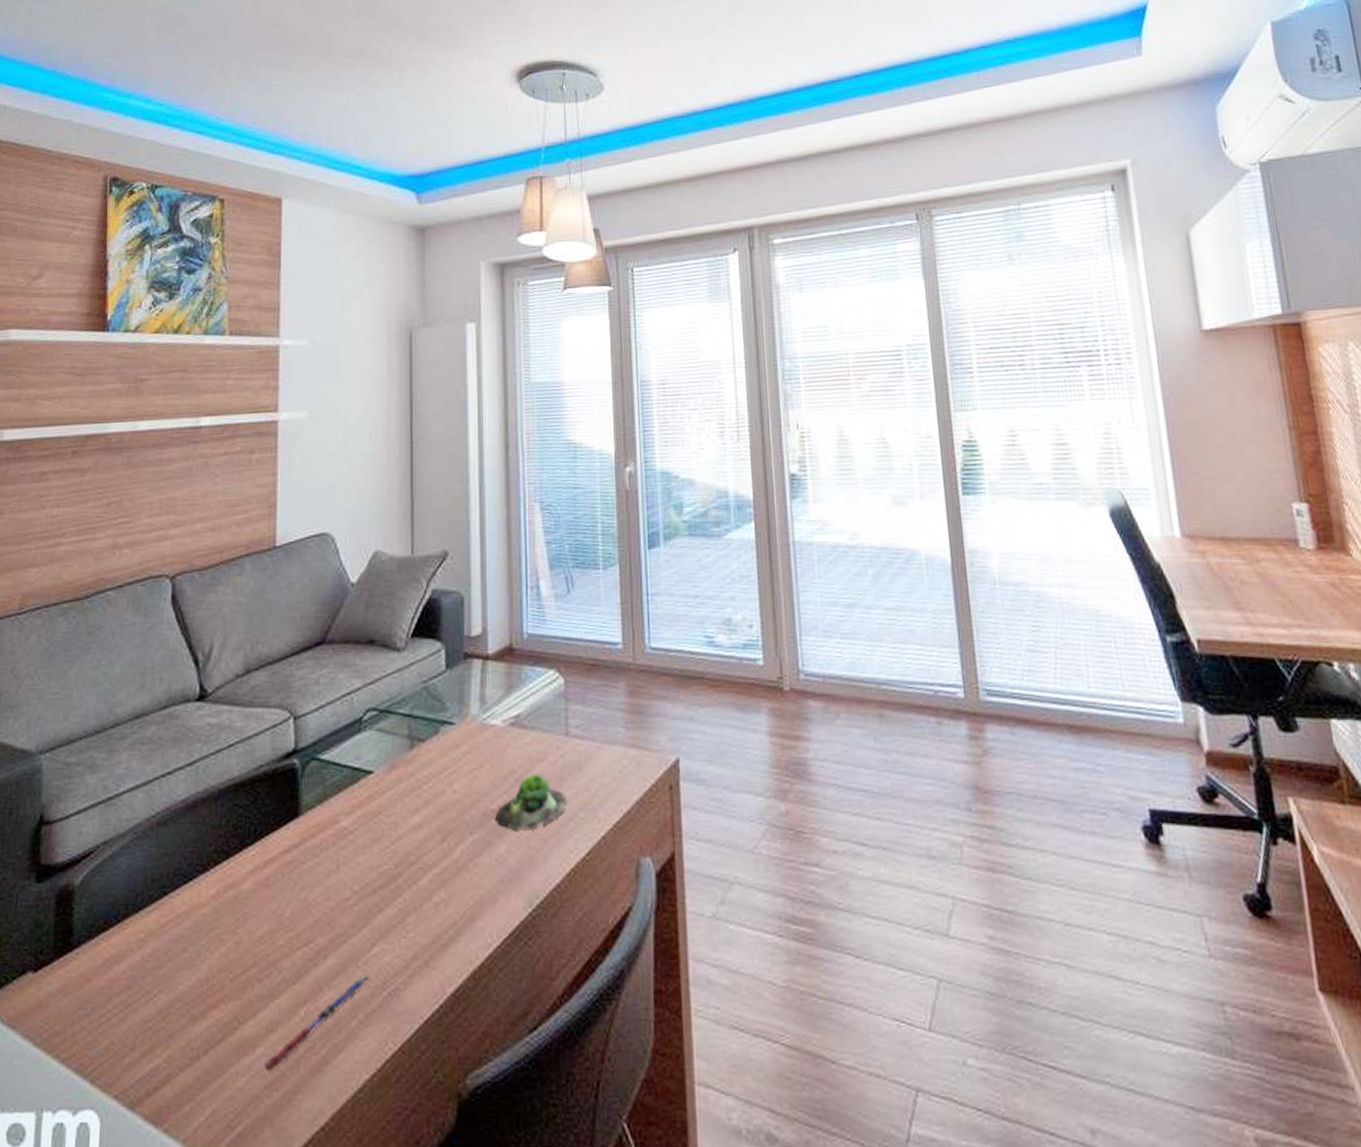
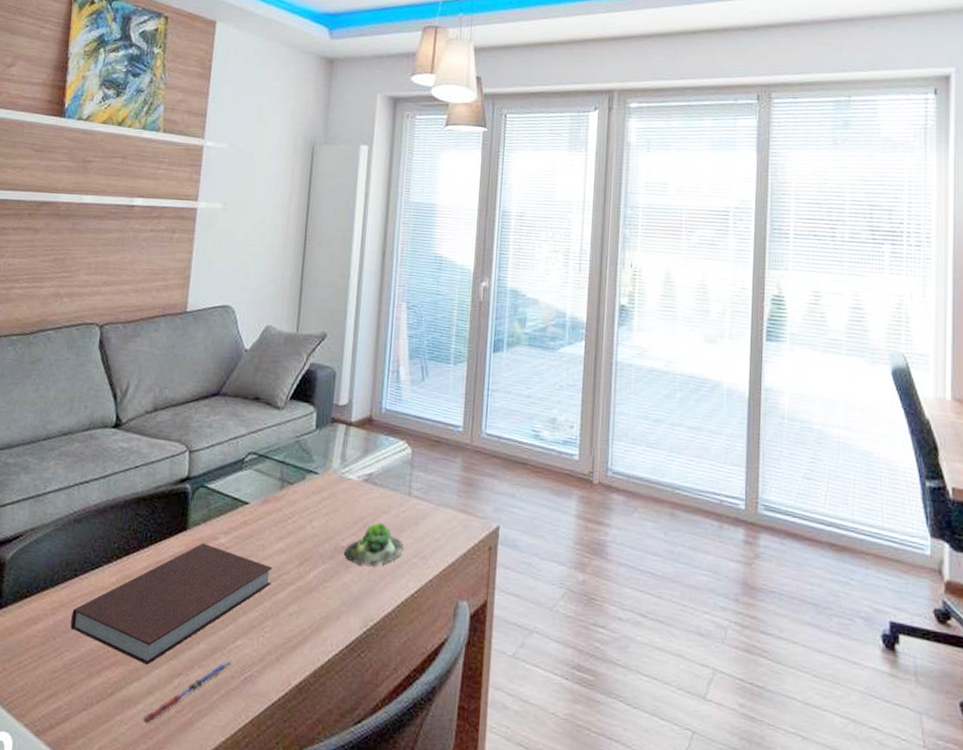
notebook: none [163,830,410,995] -> present [70,543,273,665]

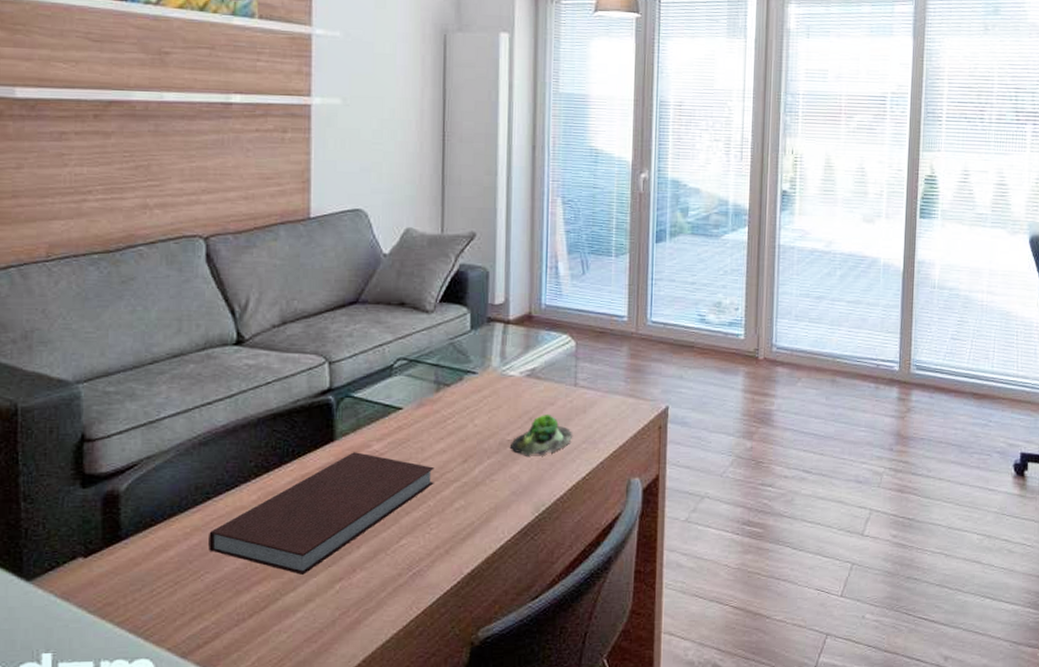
pen: present [142,660,231,724] -> none [303,560,396,630]

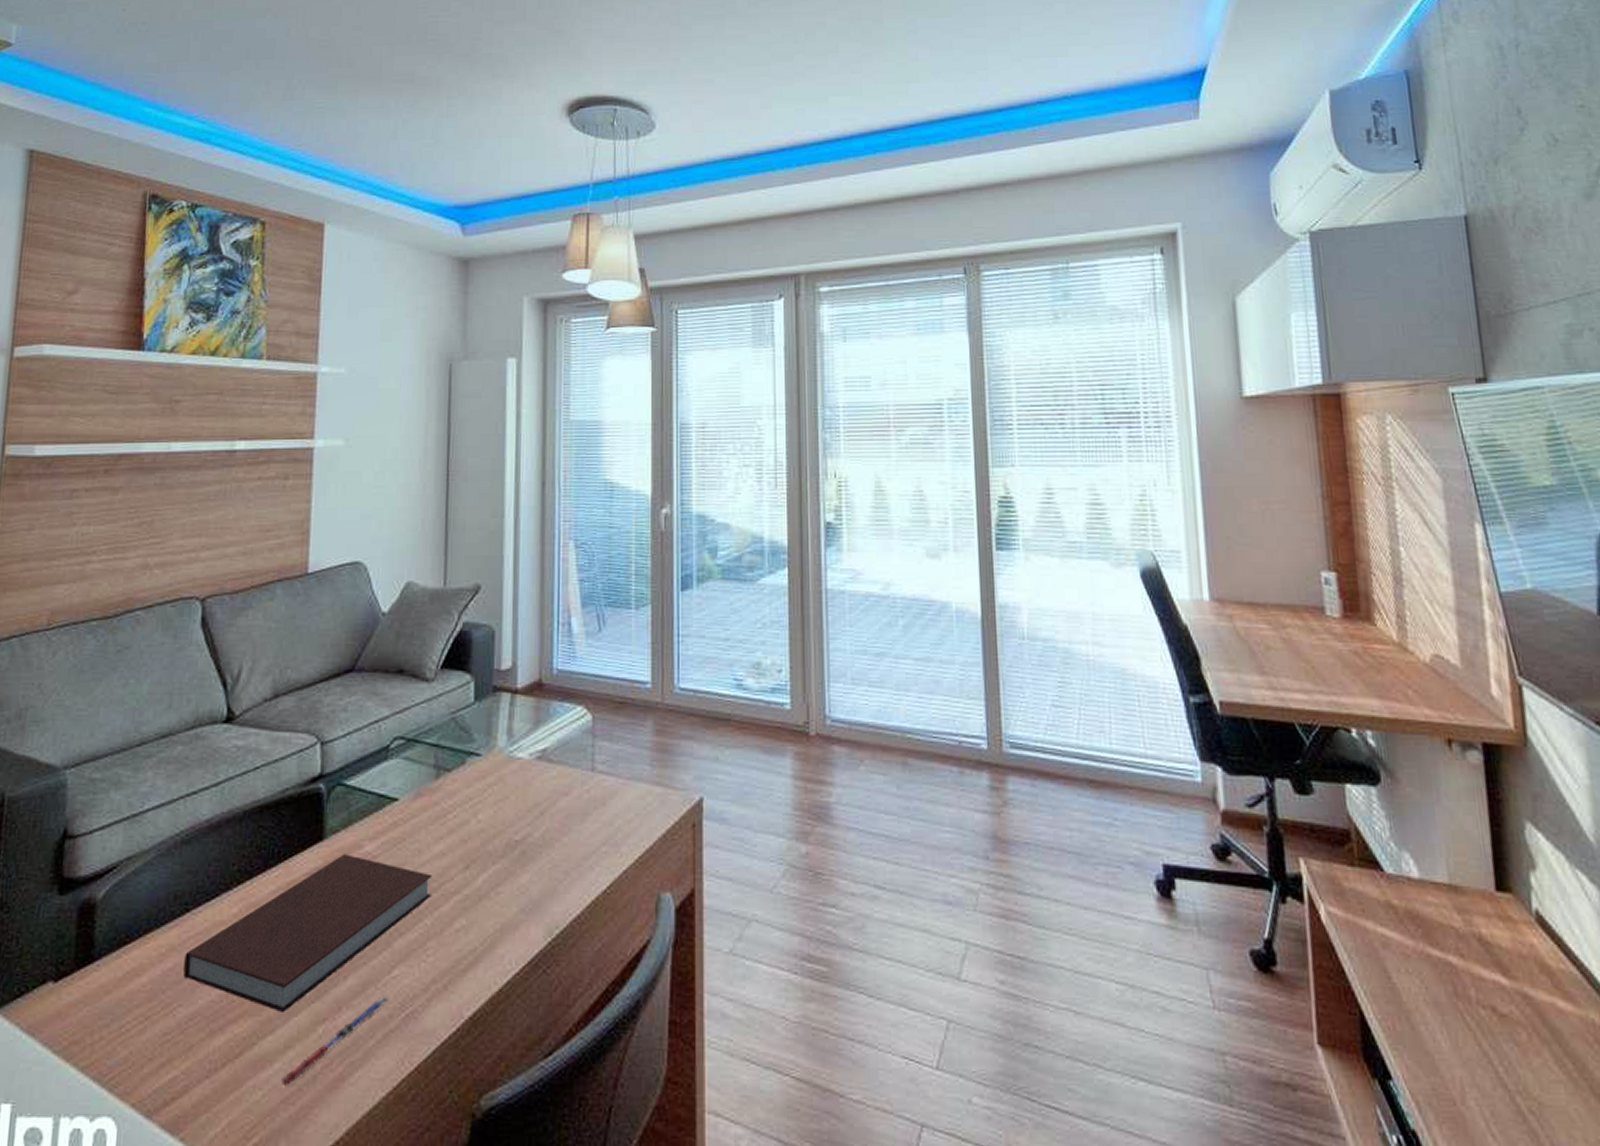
pen: none [303,560,396,630] -> present [280,996,387,1087]
succulent plant: present [509,413,572,456] -> none [517,806,590,862]

